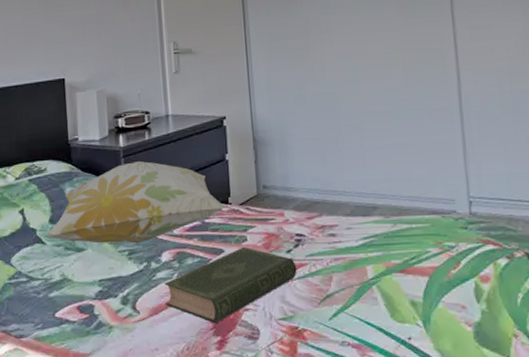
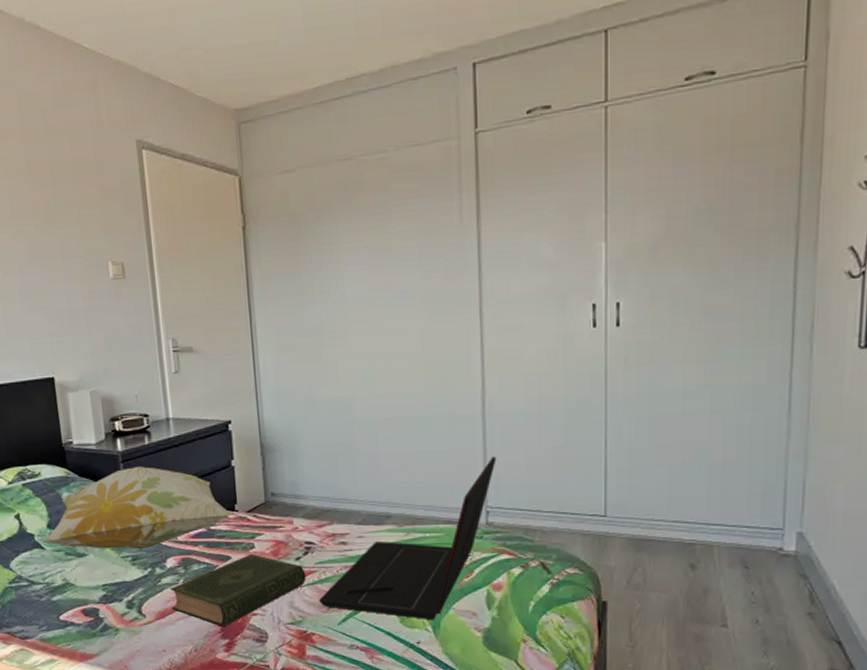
laptop: none [310,147,476,313] -> present [319,456,497,619]

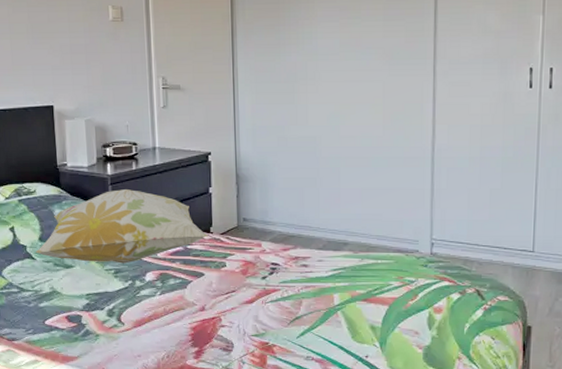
book: present [170,553,306,627] -> none [148,271,271,336]
laptop: present [319,456,497,619] -> none [281,195,442,336]

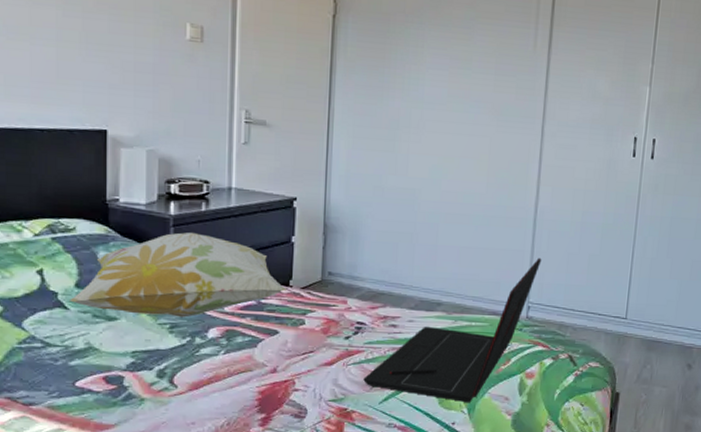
laptop: none [281,195,442,336] -> present [363,257,542,402]

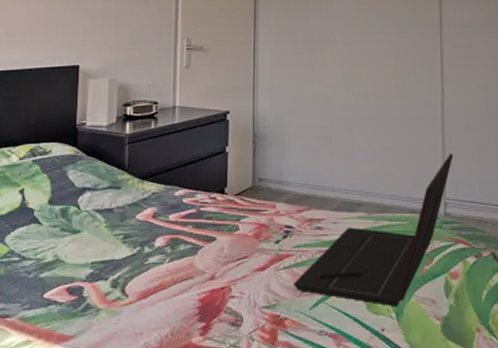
decorative pillow: present [70,232,288,318] -> none [43,149,223,228]

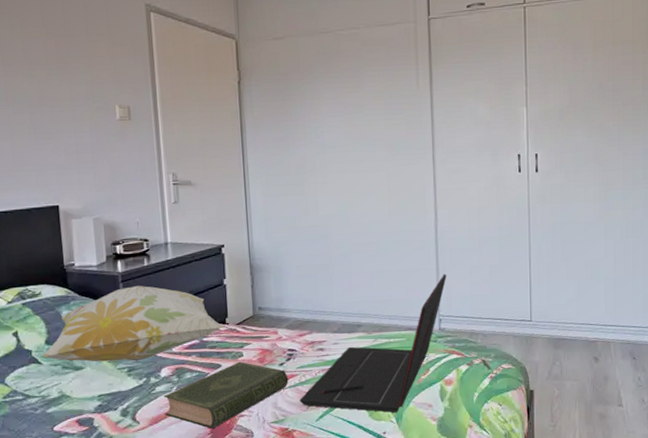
decorative pillow: none [43,149,223,228] -> present [42,286,225,362]
book: none [155,235,284,309] -> present [163,361,289,429]

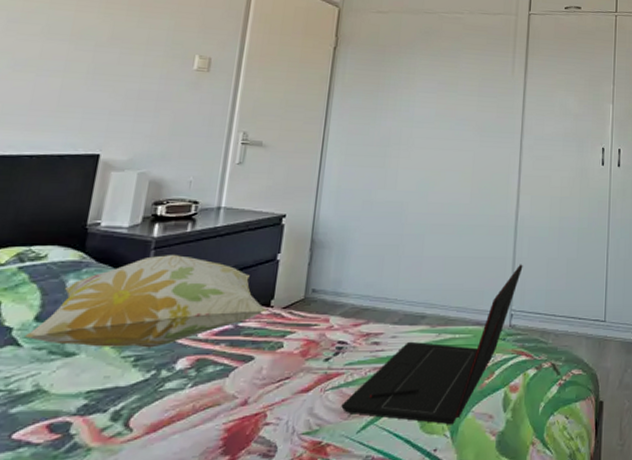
book: present [163,361,289,429] -> none [169,353,333,440]

